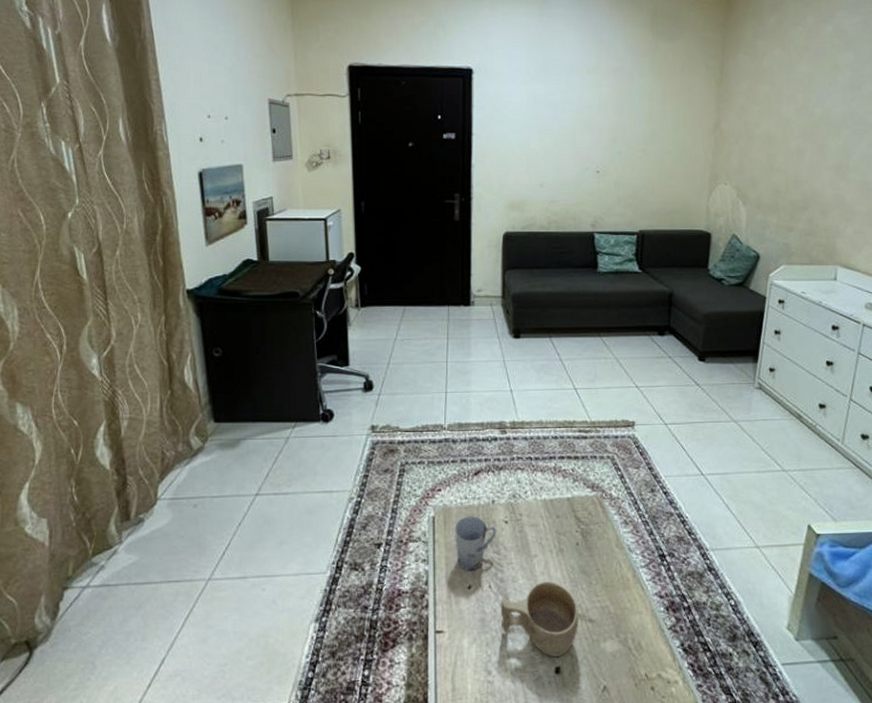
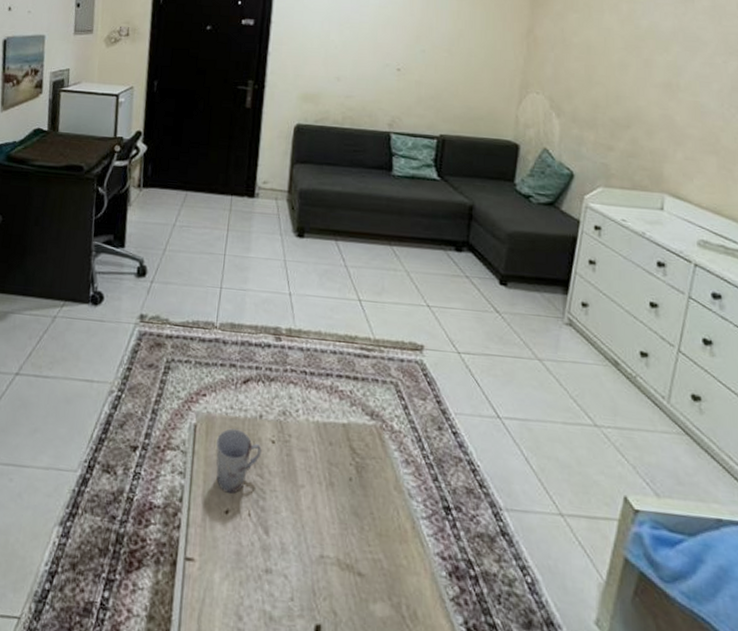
cup: present [500,582,578,658] -> none [258,518,346,613]

